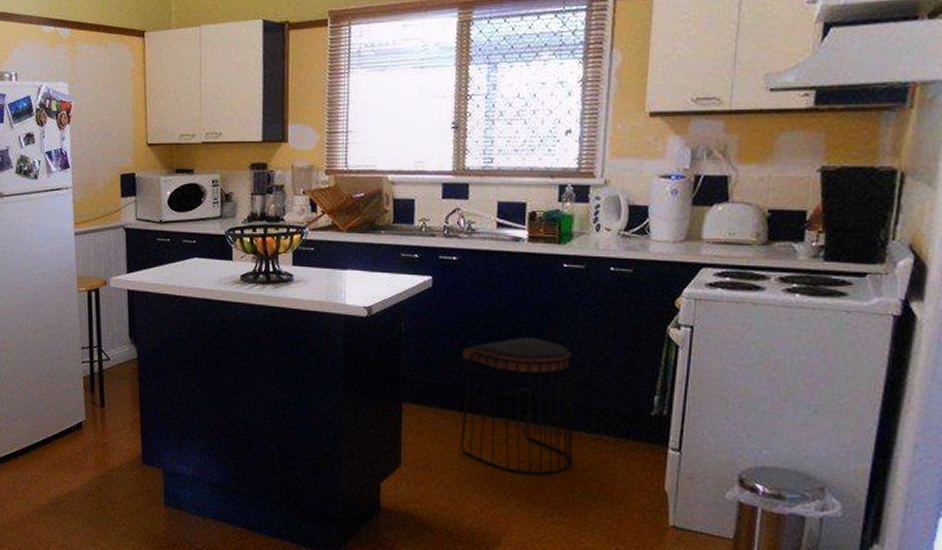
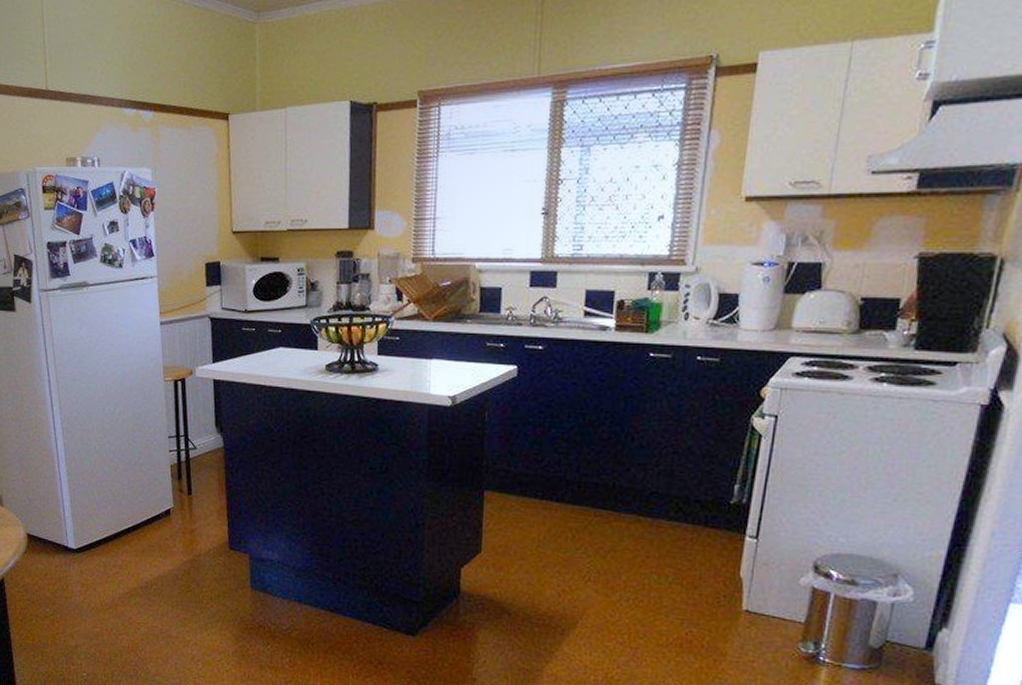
stool: present [460,337,573,476] -> none [540,426,655,562]

